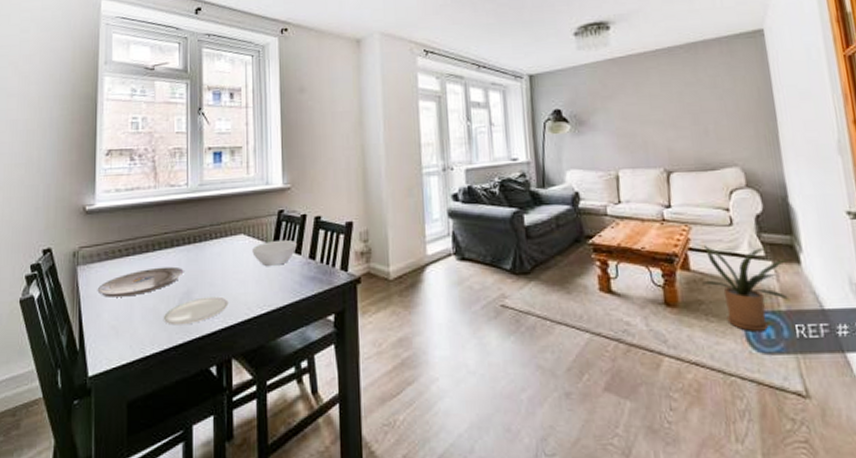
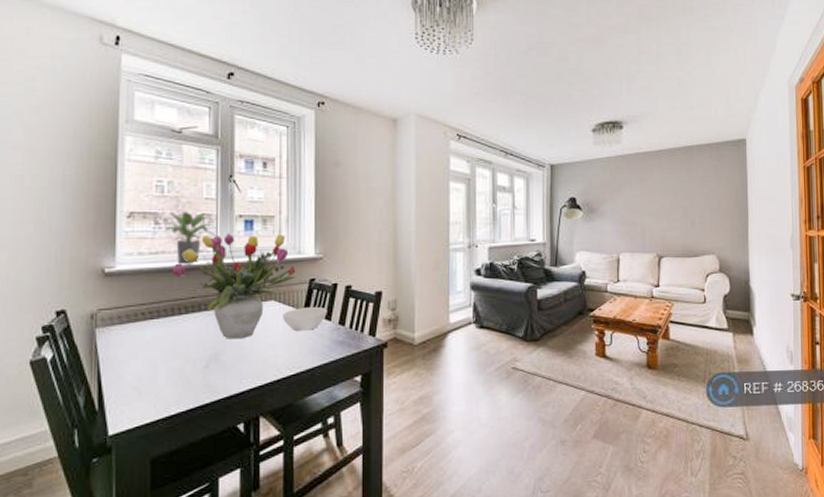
plate: present [97,266,184,297] -> none [118,330,212,359]
potted plant: none [133,147,187,201] -> present [158,212,216,266]
flower arrangement: none [145,165,264,276] -> present [171,233,296,339]
plate: present [163,296,229,326] -> none [189,359,257,386]
house plant: present [696,245,790,333] -> none [676,318,745,390]

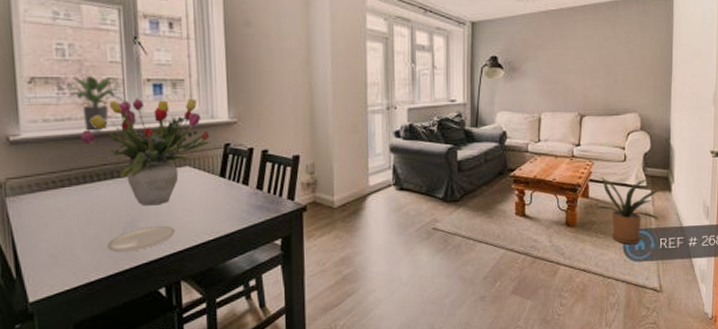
plate: none [189,359,257,386] -> present [106,225,176,253]
soup bowl: present [283,306,327,332] -> none [198,171,244,197]
house plant: none [676,318,745,390] -> present [596,177,664,245]

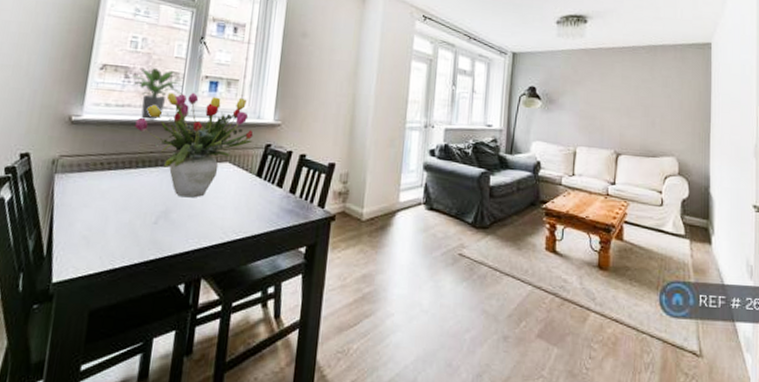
plate: present [106,225,176,253] -> none [137,217,205,243]
house plant: present [596,177,664,245] -> none [631,219,703,299]

